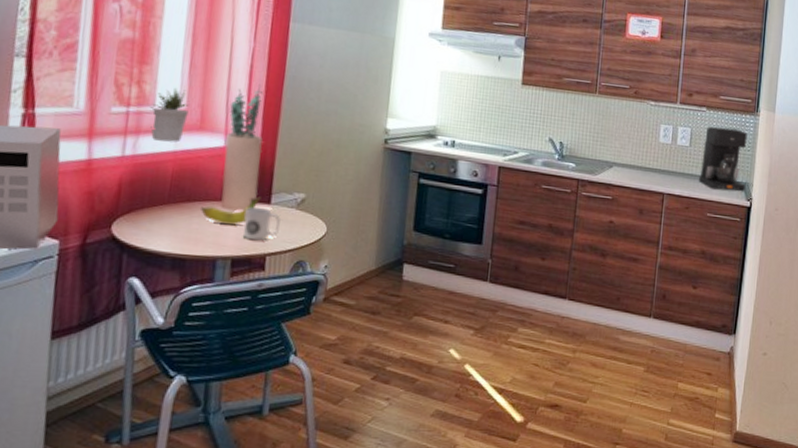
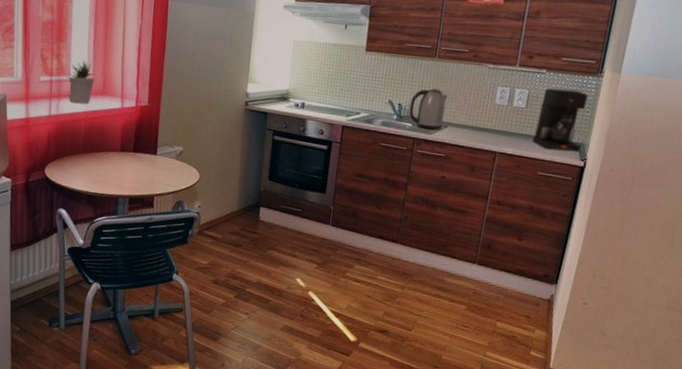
fruit: present [201,196,261,225] -> none [106,149,150,171]
vase: present [221,84,264,211] -> none [120,56,150,160]
mug: present [242,207,280,241] -> none [136,157,164,184]
kettle: none [571,126,611,171] -> present [409,88,448,130]

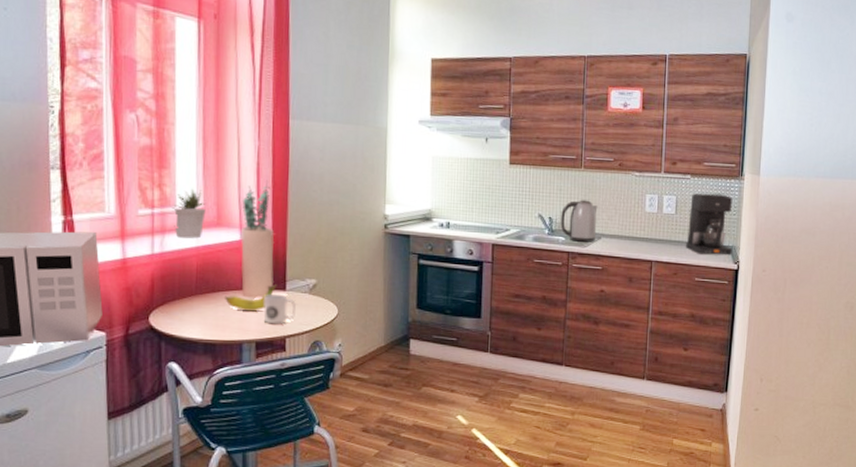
fruit: none [106,149,150,171] -> present [225,284,277,312]
vase: none [120,56,150,160] -> present [240,180,275,298]
mug: none [136,157,164,184] -> present [263,293,296,325]

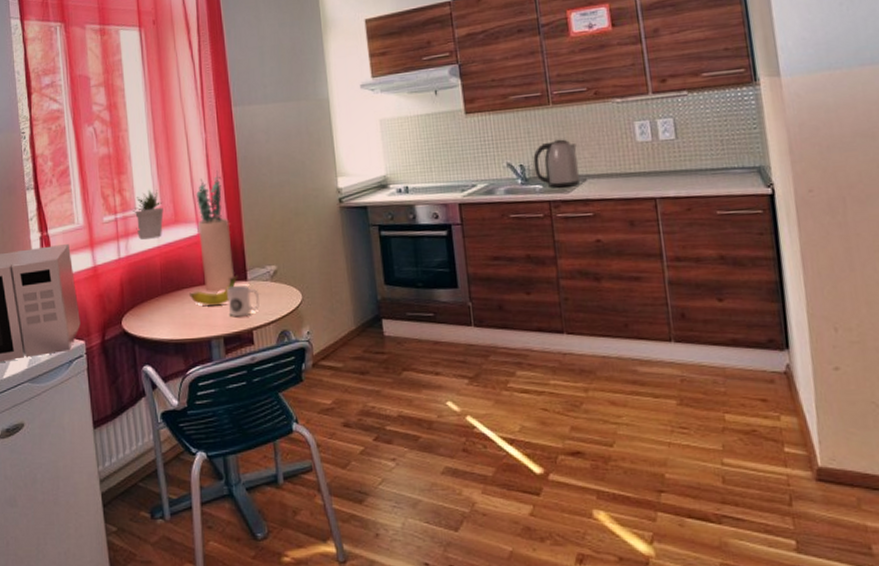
coffee maker: present [686,193,733,256] -> none [692,106,760,183]

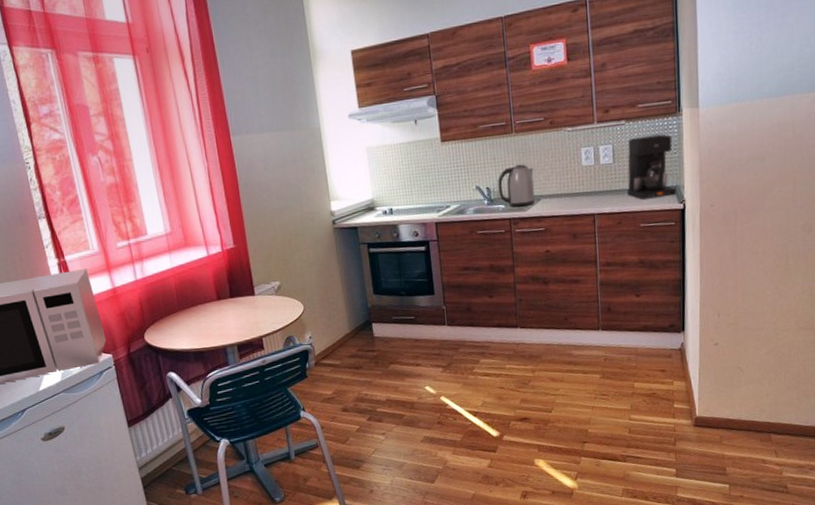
potted plant: present [132,190,164,240] -> none [144,216,175,263]
fruit: present [189,275,238,306] -> none [204,291,247,319]
vase: present [195,170,234,292] -> none [202,197,243,307]
mug: present [227,284,260,317] -> none [237,299,267,328]
coffee maker: none [692,106,760,183] -> present [627,134,676,201]

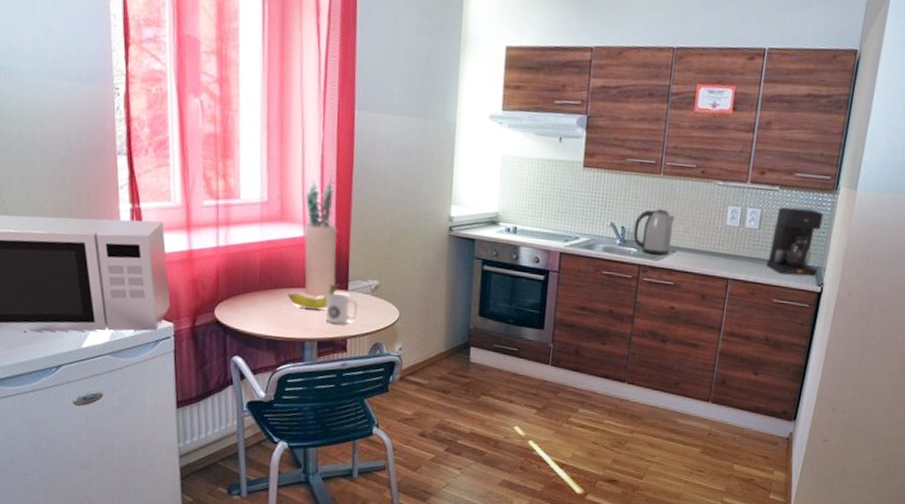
vase: none [202,197,243,307] -> present [303,174,338,297]
fruit: none [204,291,247,319] -> present [288,283,339,310]
mug: none [237,299,267,328] -> present [325,293,357,325]

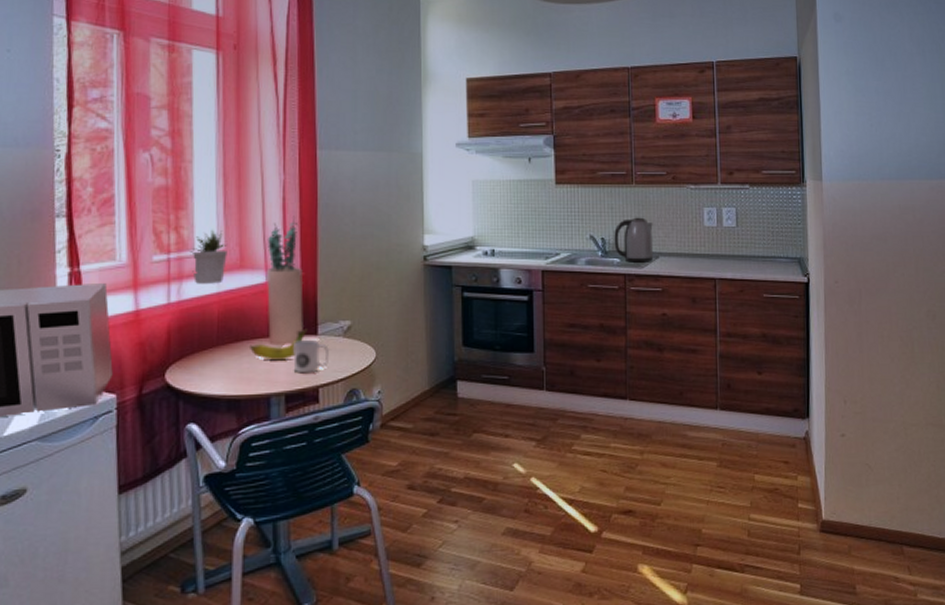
potted plant: none [236,181,270,233] -> present [190,230,227,284]
coffee maker: present [766,207,824,277] -> none [750,203,800,270]

